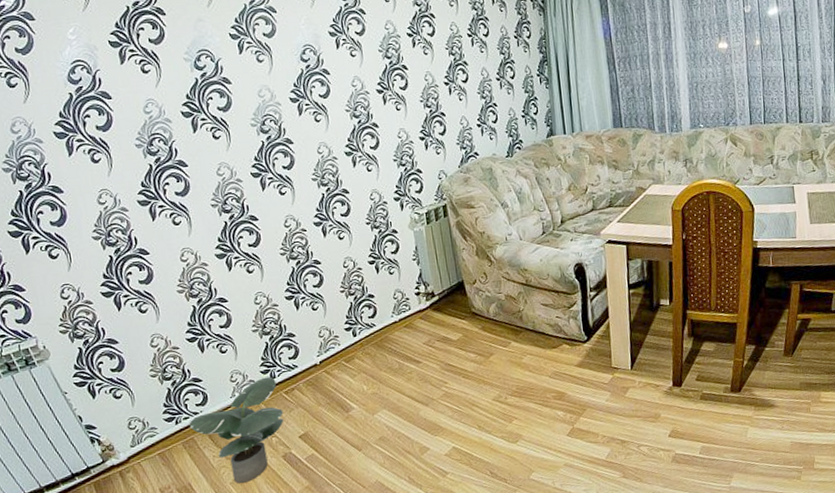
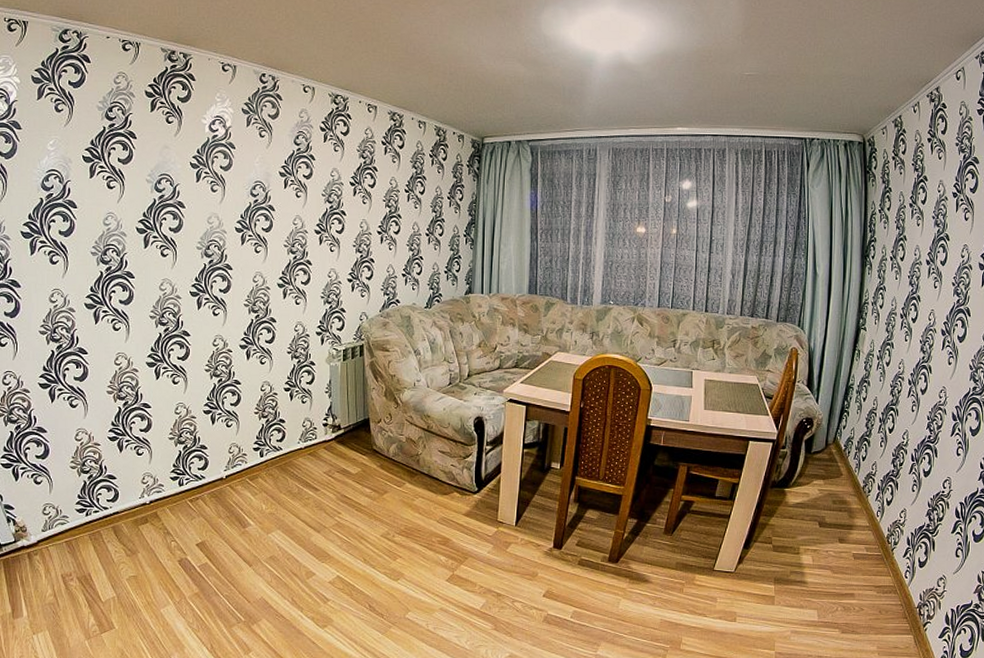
potted plant: present [189,376,284,484] -> none [98,483,185,582]

